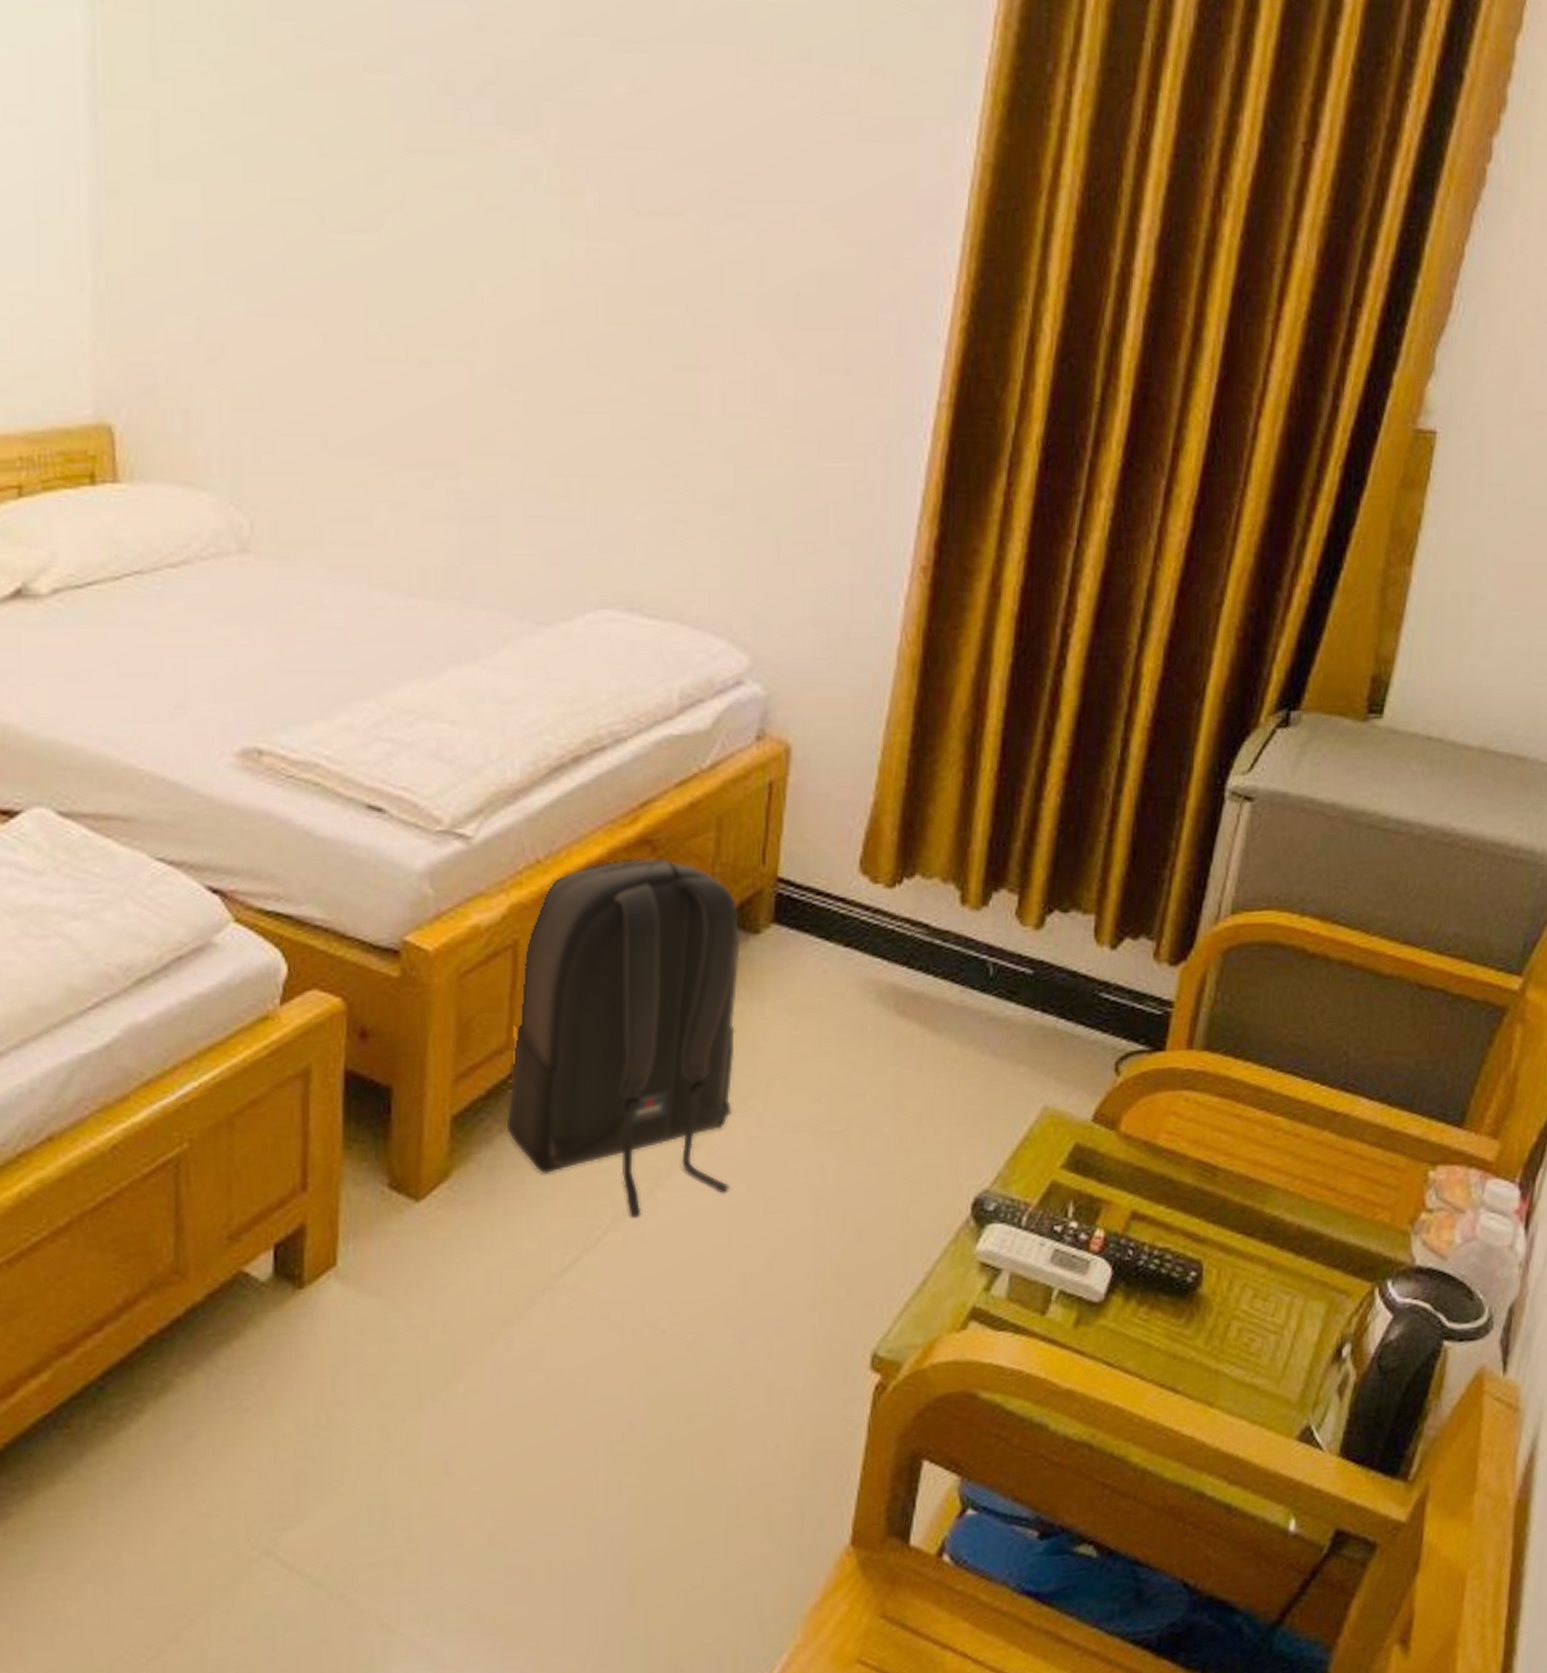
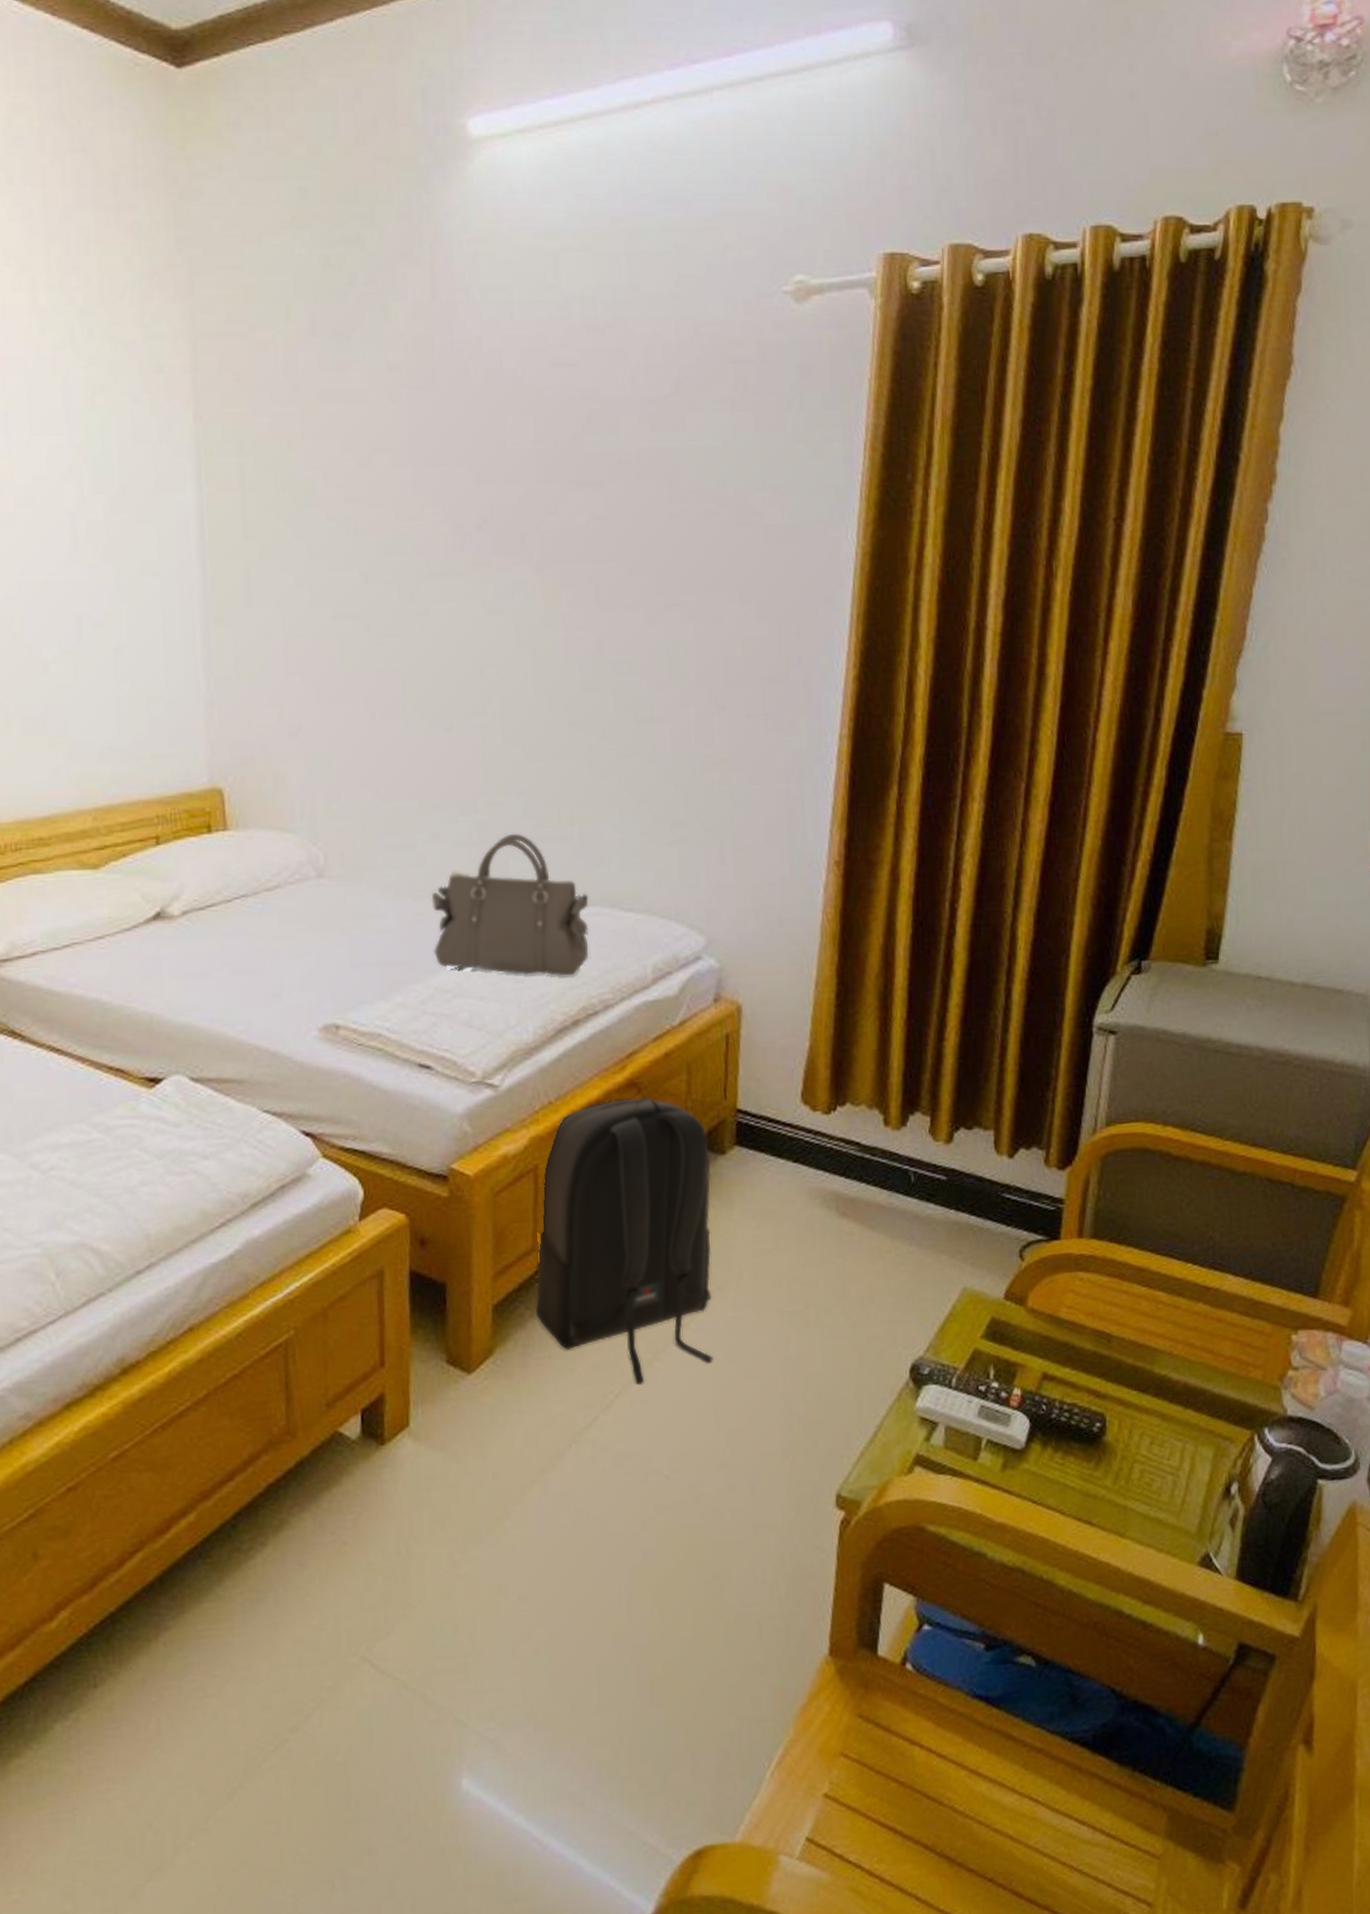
shoulder bag: none [392,508,602,698] -> present [431,833,589,976]

